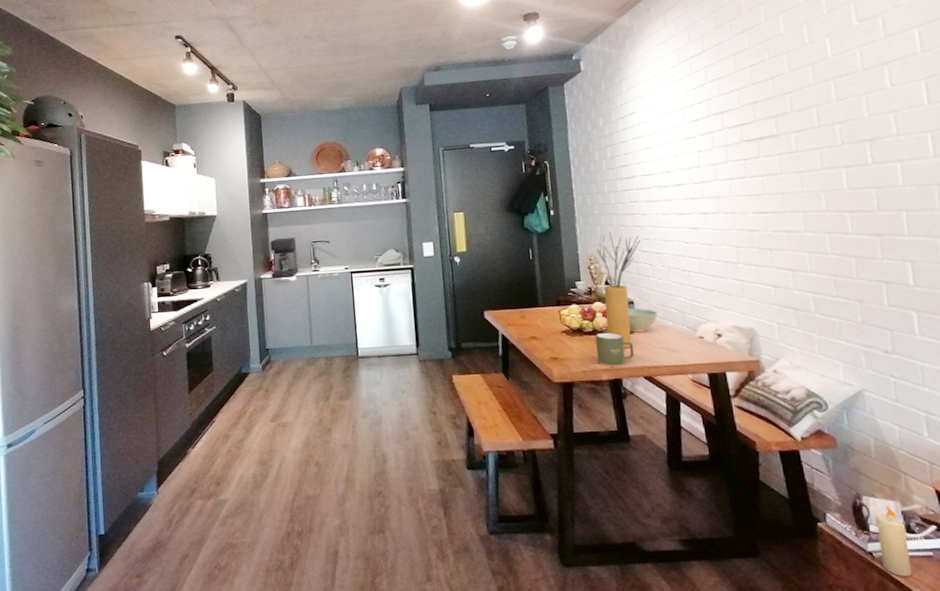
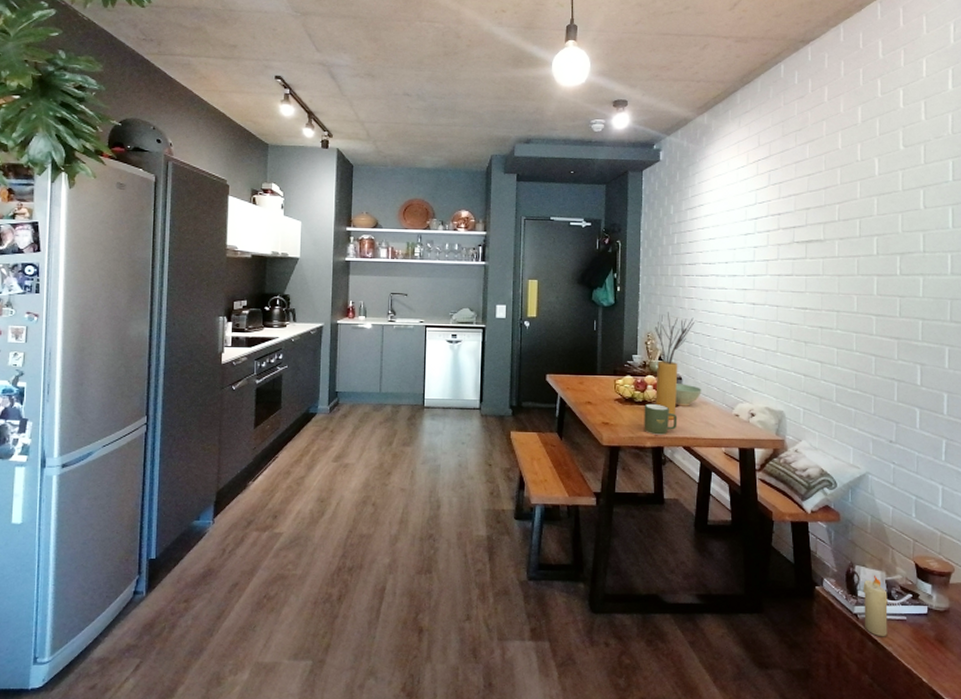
coffee maker: present [270,237,299,278] -> none [348,286,375,325]

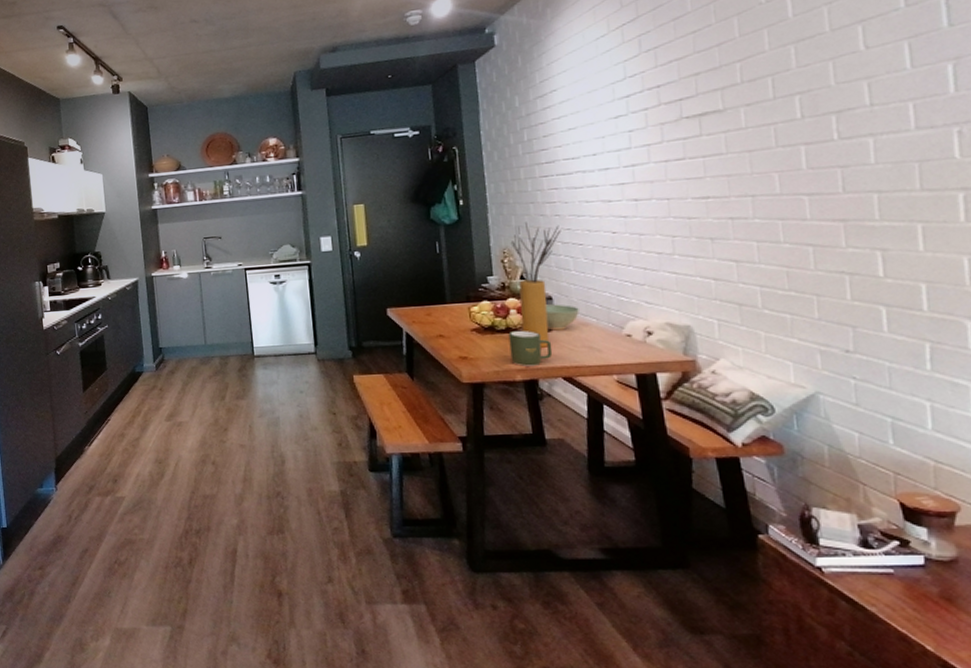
candle: present [863,575,888,637] -> none [825,518,868,595]

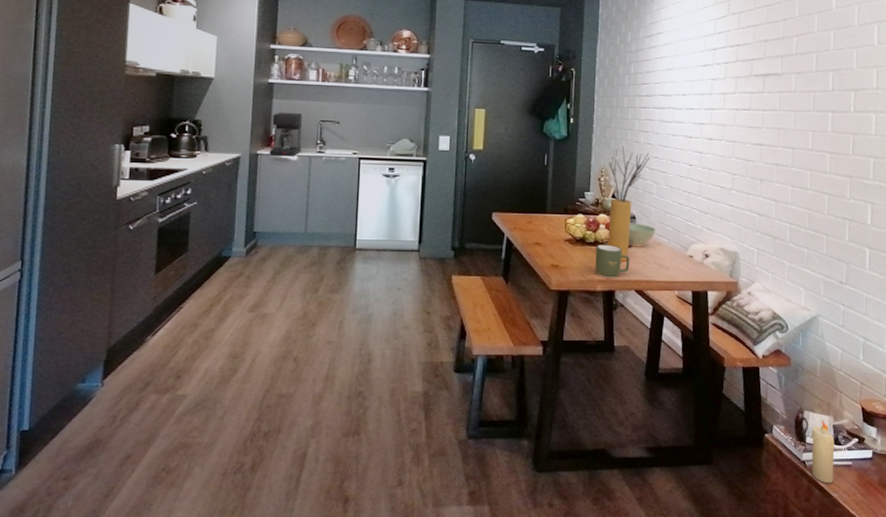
coffee maker: none [160,233,191,276] -> present [270,111,302,156]
candle: none [825,518,868,595] -> present [811,420,835,484]

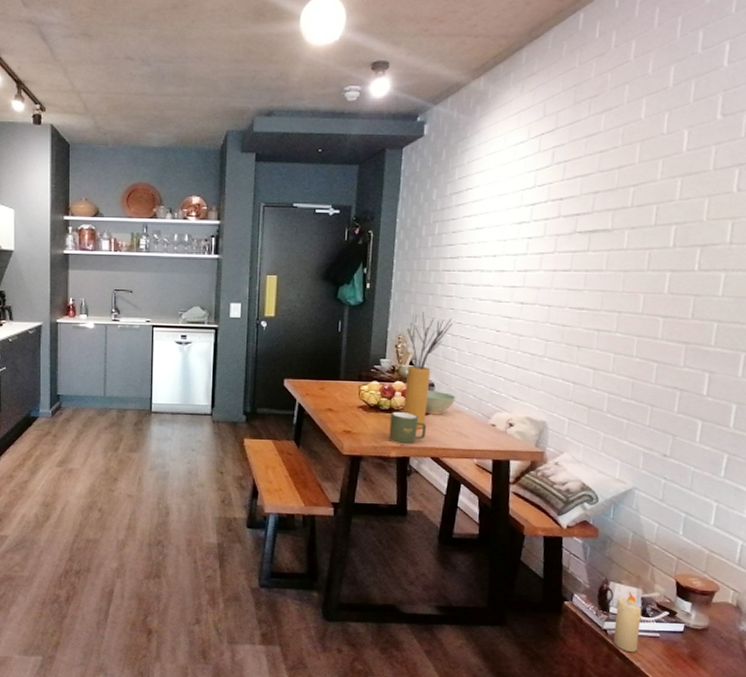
coffee maker: present [270,111,302,156] -> none [69,282,98,325]

